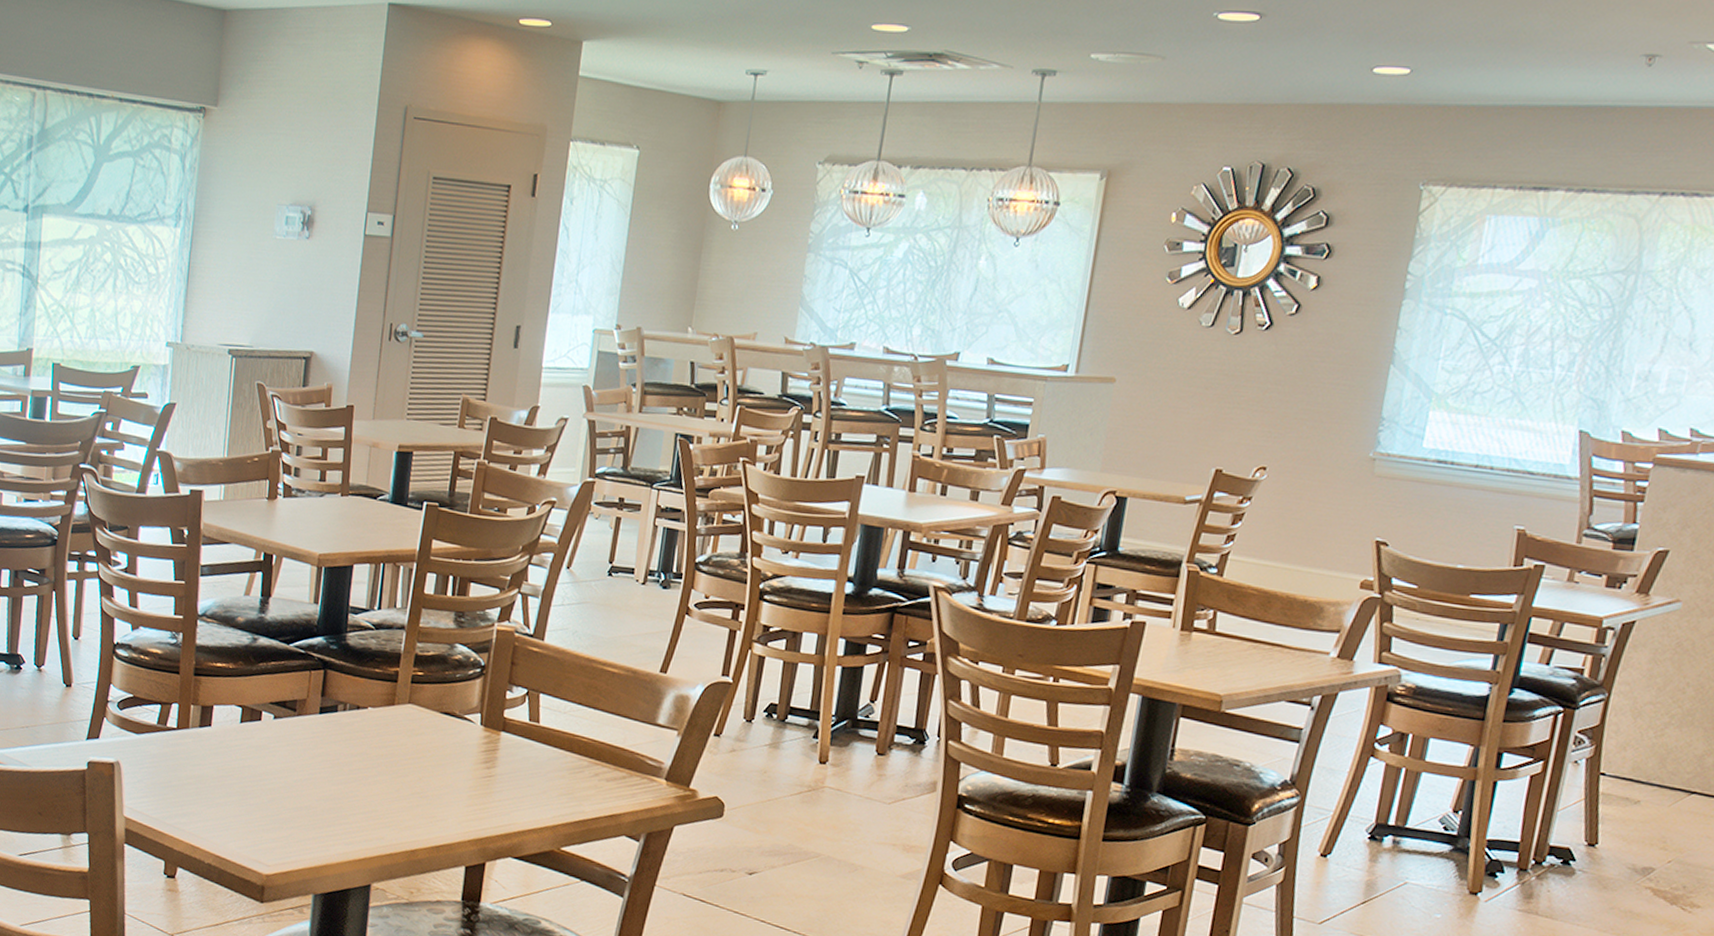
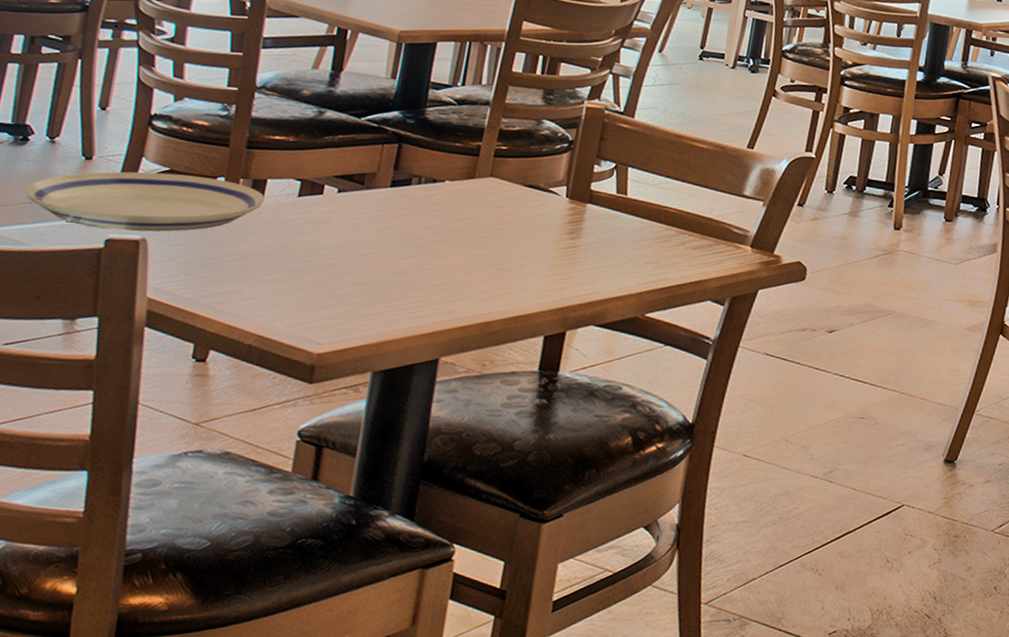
plate: none [23,698,213,755] -> present [25,171,265,232]

